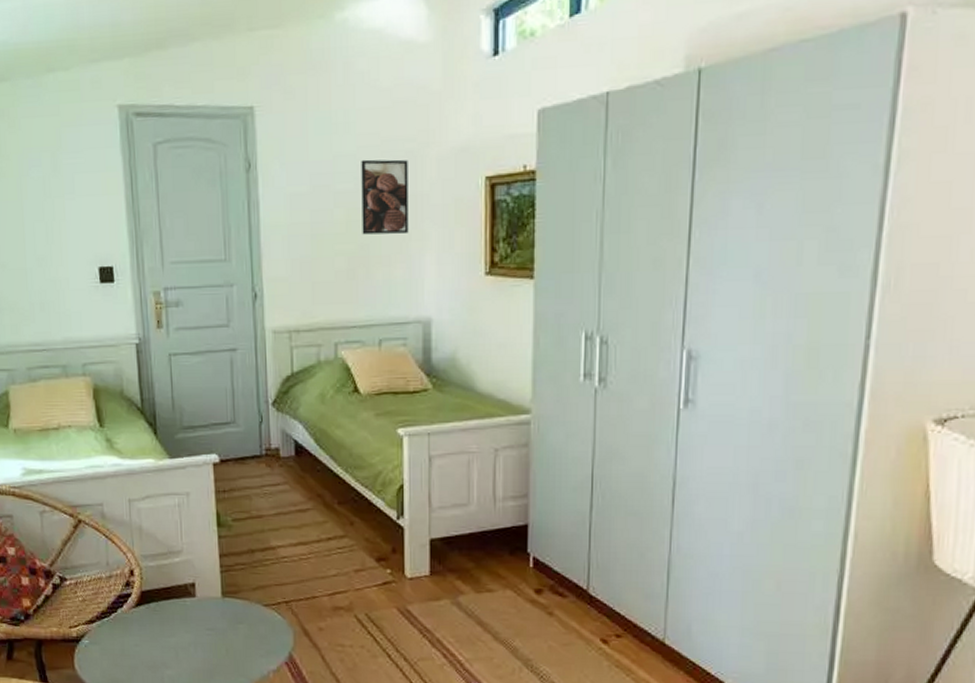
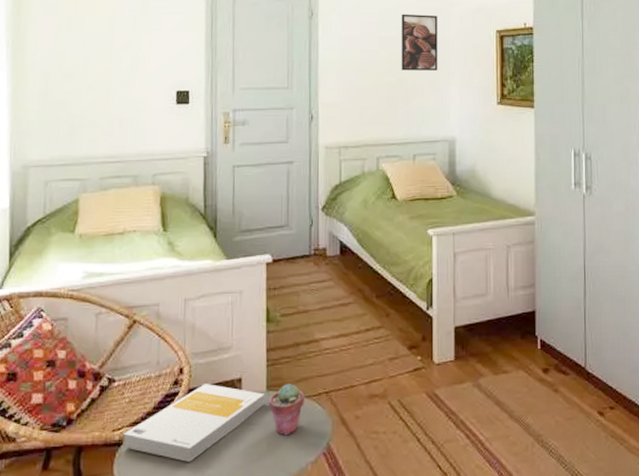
book: none [80,587,221,662] -> present [122,384,265,462]
potted succulent: none [225,591,263,643] -> present [269,384,305,436]

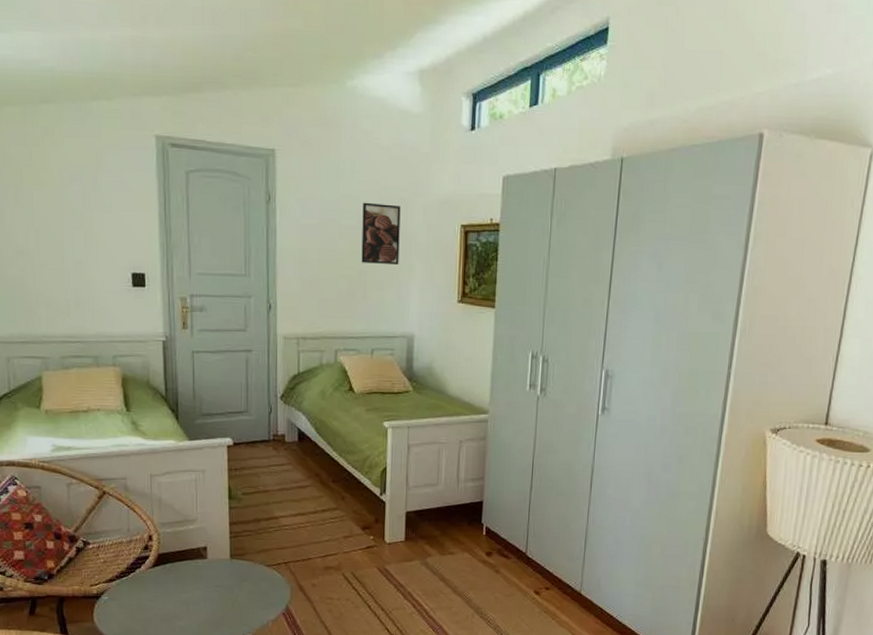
book: present [122,384,265,462] -> none [100,550,229,615]
potted succulent: present [269,384,305,436] -> none [233,554,265,597]

